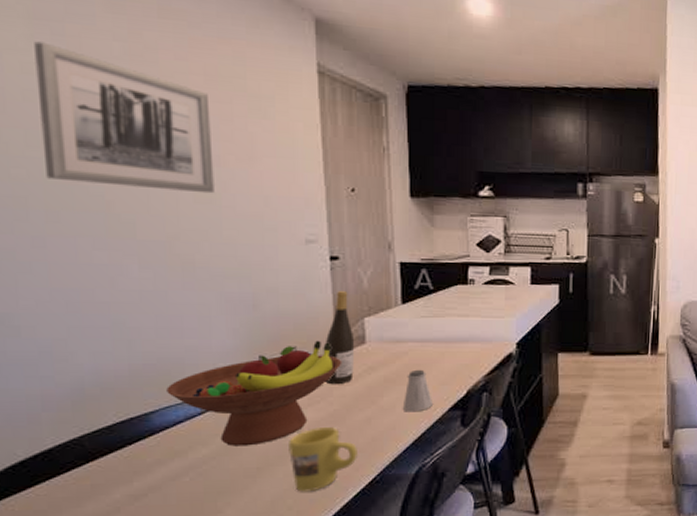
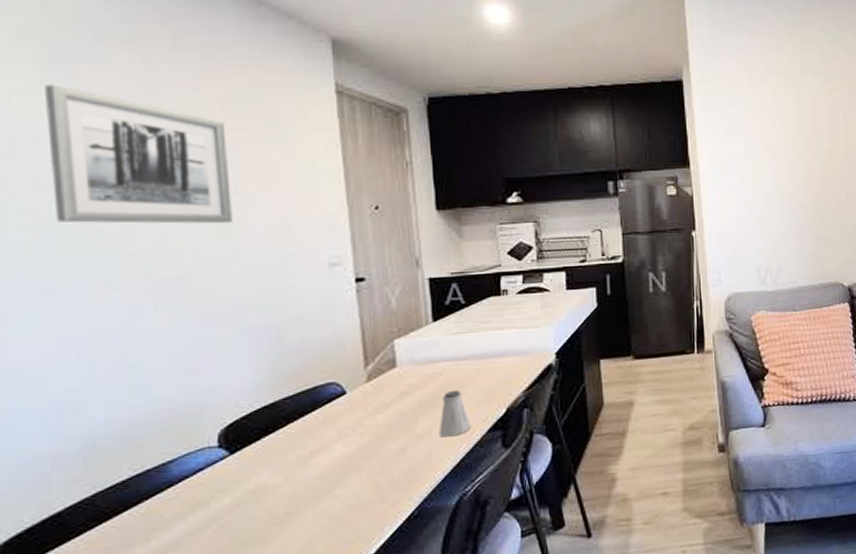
fruit bowl: present [166,340,342,446] -> none [185,368,373,492]
mug: present [289,427,357,492] -> none [318,461,393,536]
wine bottle: present [325,290,355,385] -> none [354,312,385,415]

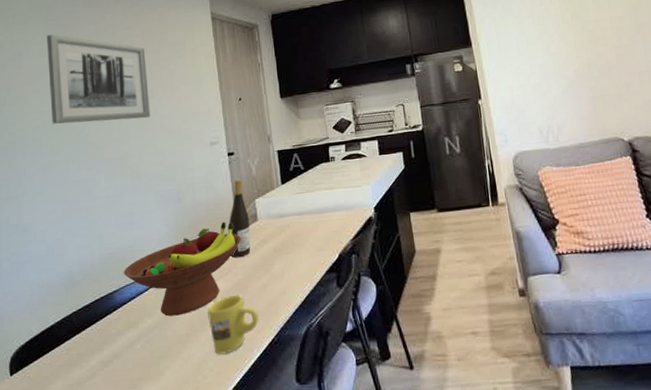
fruit bowl: none [185,368,373,492] -> present [124,222,242,317]
mug: none [318,461,393,536] -> present [207,295,259,355]
wine bottle: none [354,312,385,415] -> present [229,178,251,258]
saltshaker: present [438,389,471,437] -> none [289,238,313,278]

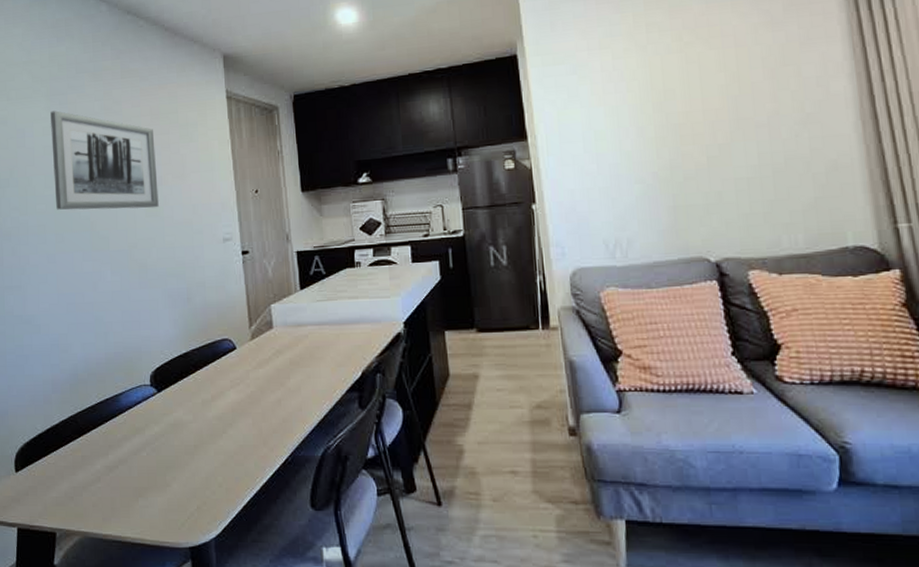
fruit bowl: present [124,222,242,317] -> none [130,327,256,425]
mug: present [207,295,259,355] -> none [217,408,272,470]
wine bottle: present [229,178,251,258] -> none [242,280,265,368]

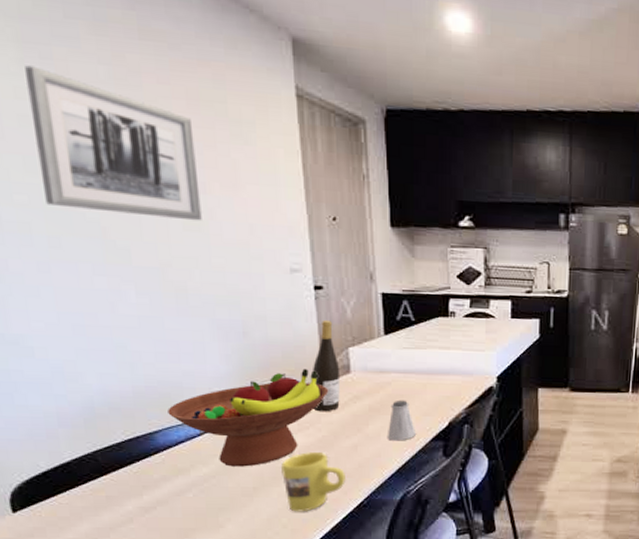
fruit bowl: none [130,327,256,425] -> present [168,368,329,467]
mug: none [217,408,272,470] -> present [281,452,346,512]
wine bottle: none [242,280,265,368] -> present [313,319,340,412]
saltshaker: none [306,351,332,394] -> present [387,400,415,441]

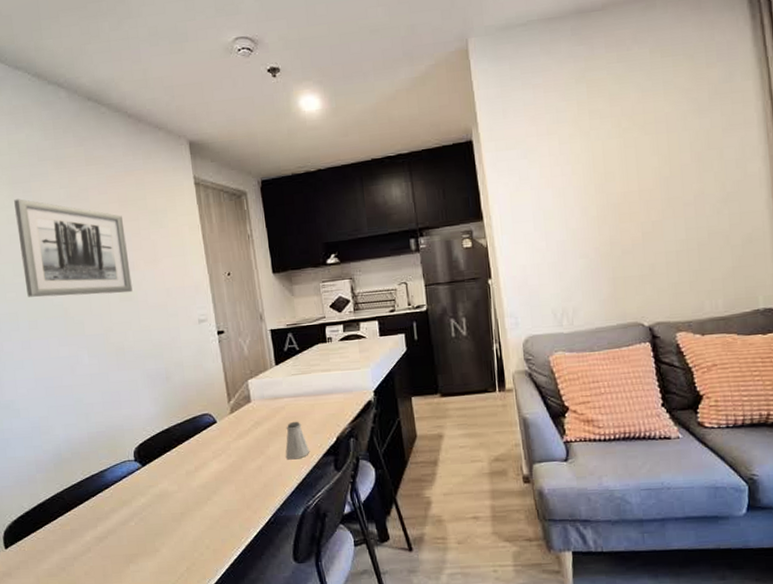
fruit bowl: present [168,368,329,467] -> none [113,402,235,496]
mug: present [281,452,346,512] -> none [202,476,255,533]
wine bottle: present [313,319,340,412] -> none [221,358,245,440]

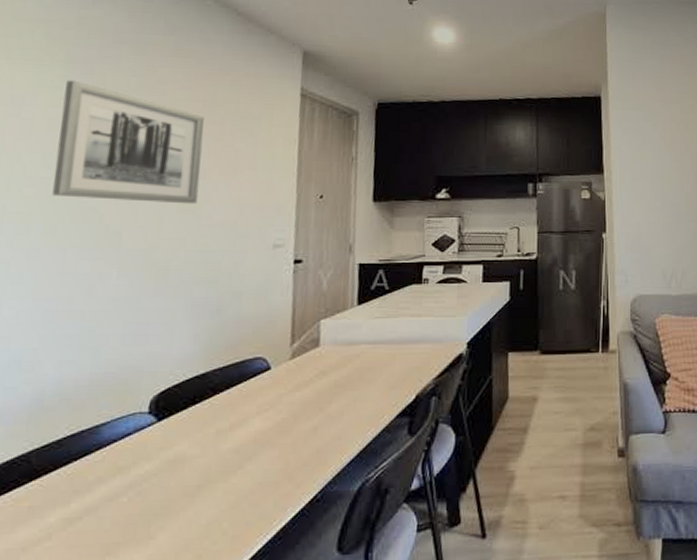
saltshaker: present [285,421,309,460] -> none [350,373,381,420]

